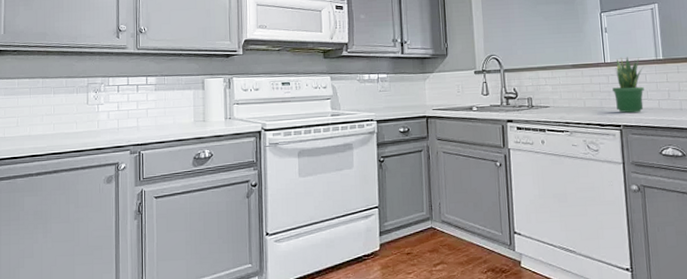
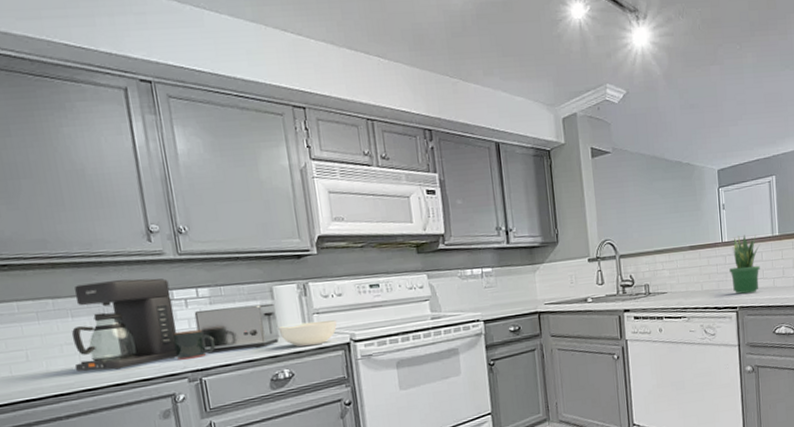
coffee maker: none [49,66,128,139] -> present [71,278,177,372]
mug: none [123,111,155,135] -> present [172,329,216,360]
toaster: none [142,93,205,131] -> present [194,303,280,354]
bowl: none [205,110,253,132] -> present [278,320,337,347]

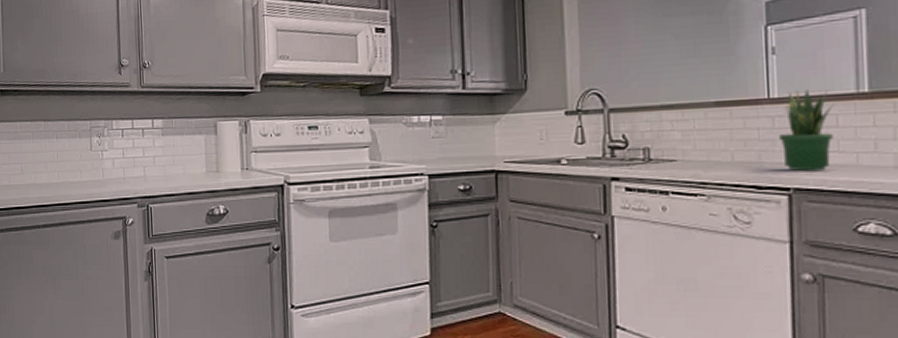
coffee maker: present [71,278,177,372] -> none [53,107,133,189]
mug: present [172,329,216,360] -> none [129,158,163,186]
toaster: present [194,303,280,354] -> none [148,138,219,182]
bowl: present [278,320,337,347] -> none [218,159,273,185]

